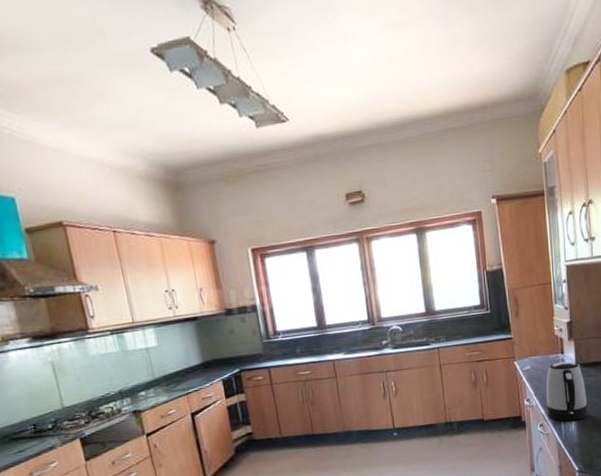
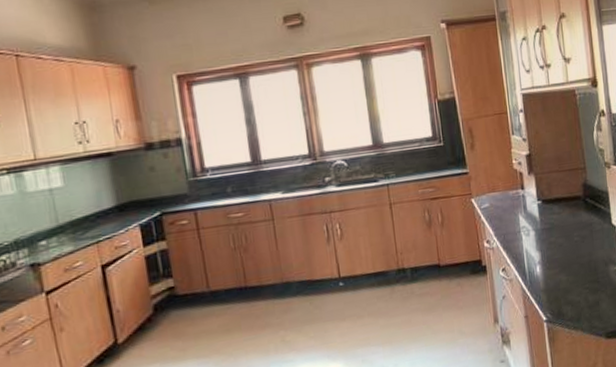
kettle: present [546,361,588,421] -> none [506,198,554,265]

